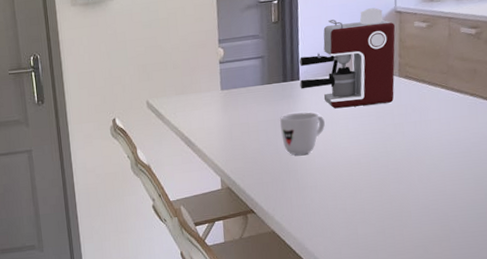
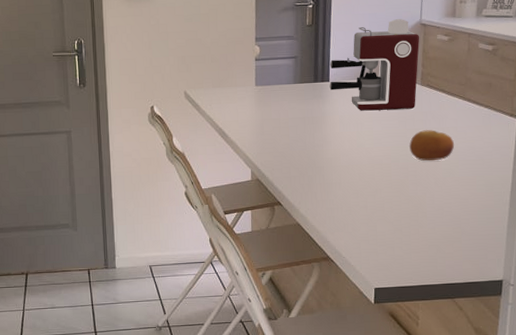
mug: present [280,112,325,155] -> none [309,112,351,153]
fruit: none [388,123,439,157] -> present [408,130,455,161]

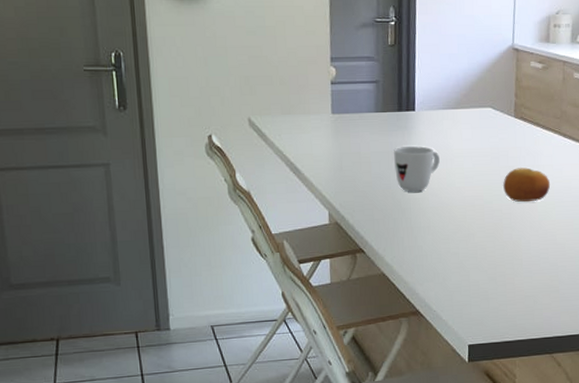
mug: none [309,112,351,153] -> present [394,146,440,192]
coffee maker: present [329,19,420,111] -> none [415,42,513,145]

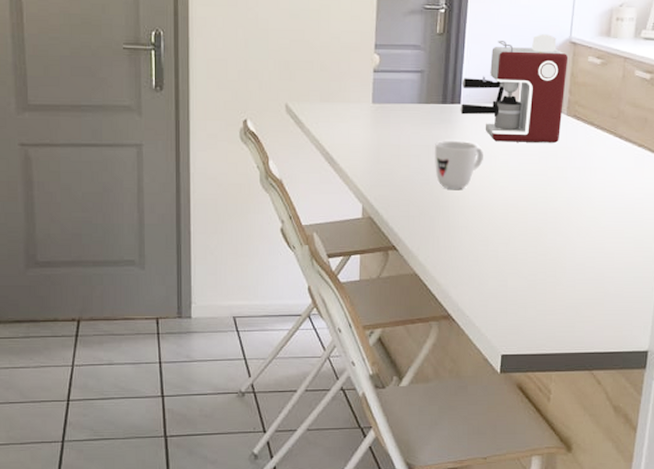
coffee maker: none [415,42,513,145] -> present [460,34,569,144]
fruit: present [502,167,551,203] -> none [549,169,602,207]

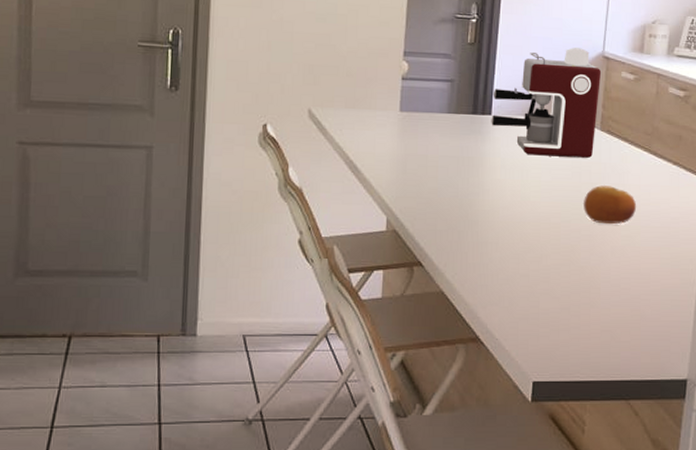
mug: present [435,141,483,189] -> none [464,153,515,203]
fruit: none [549,169,602,207] -> present [582,185,637,225]

